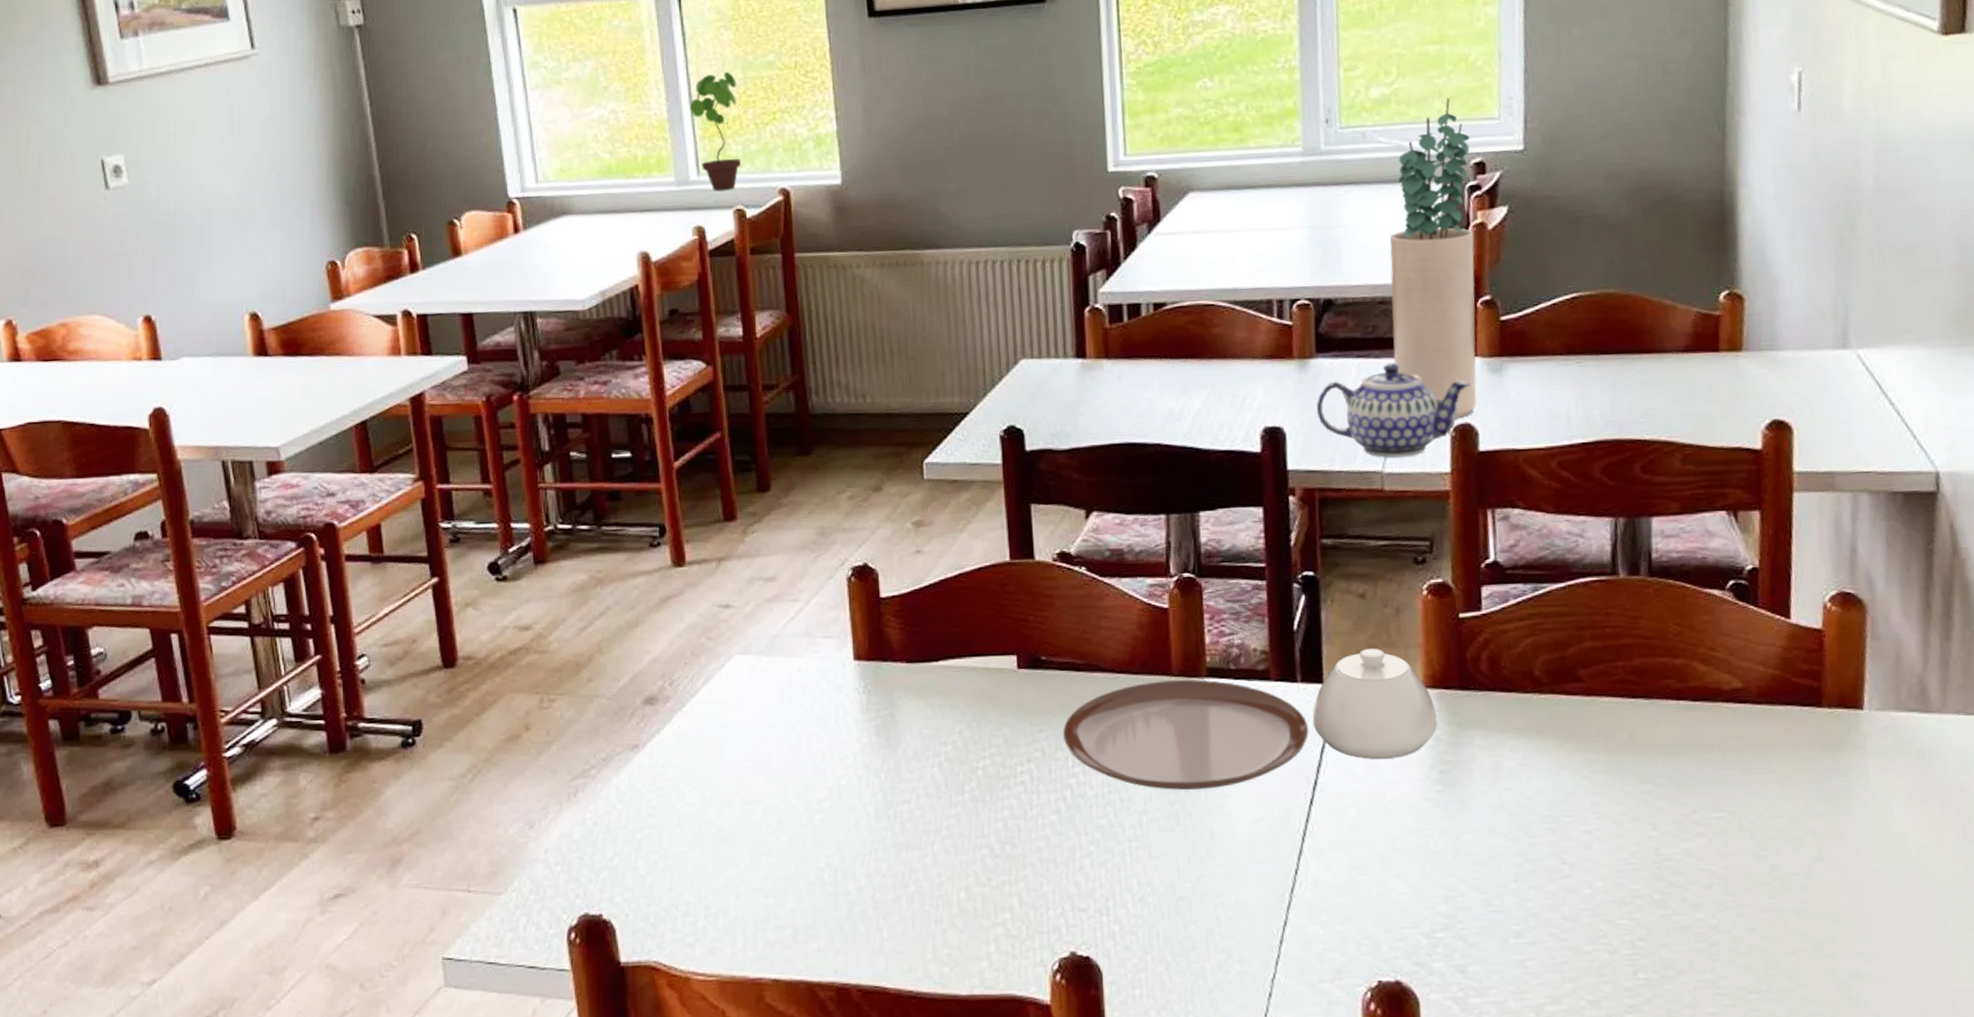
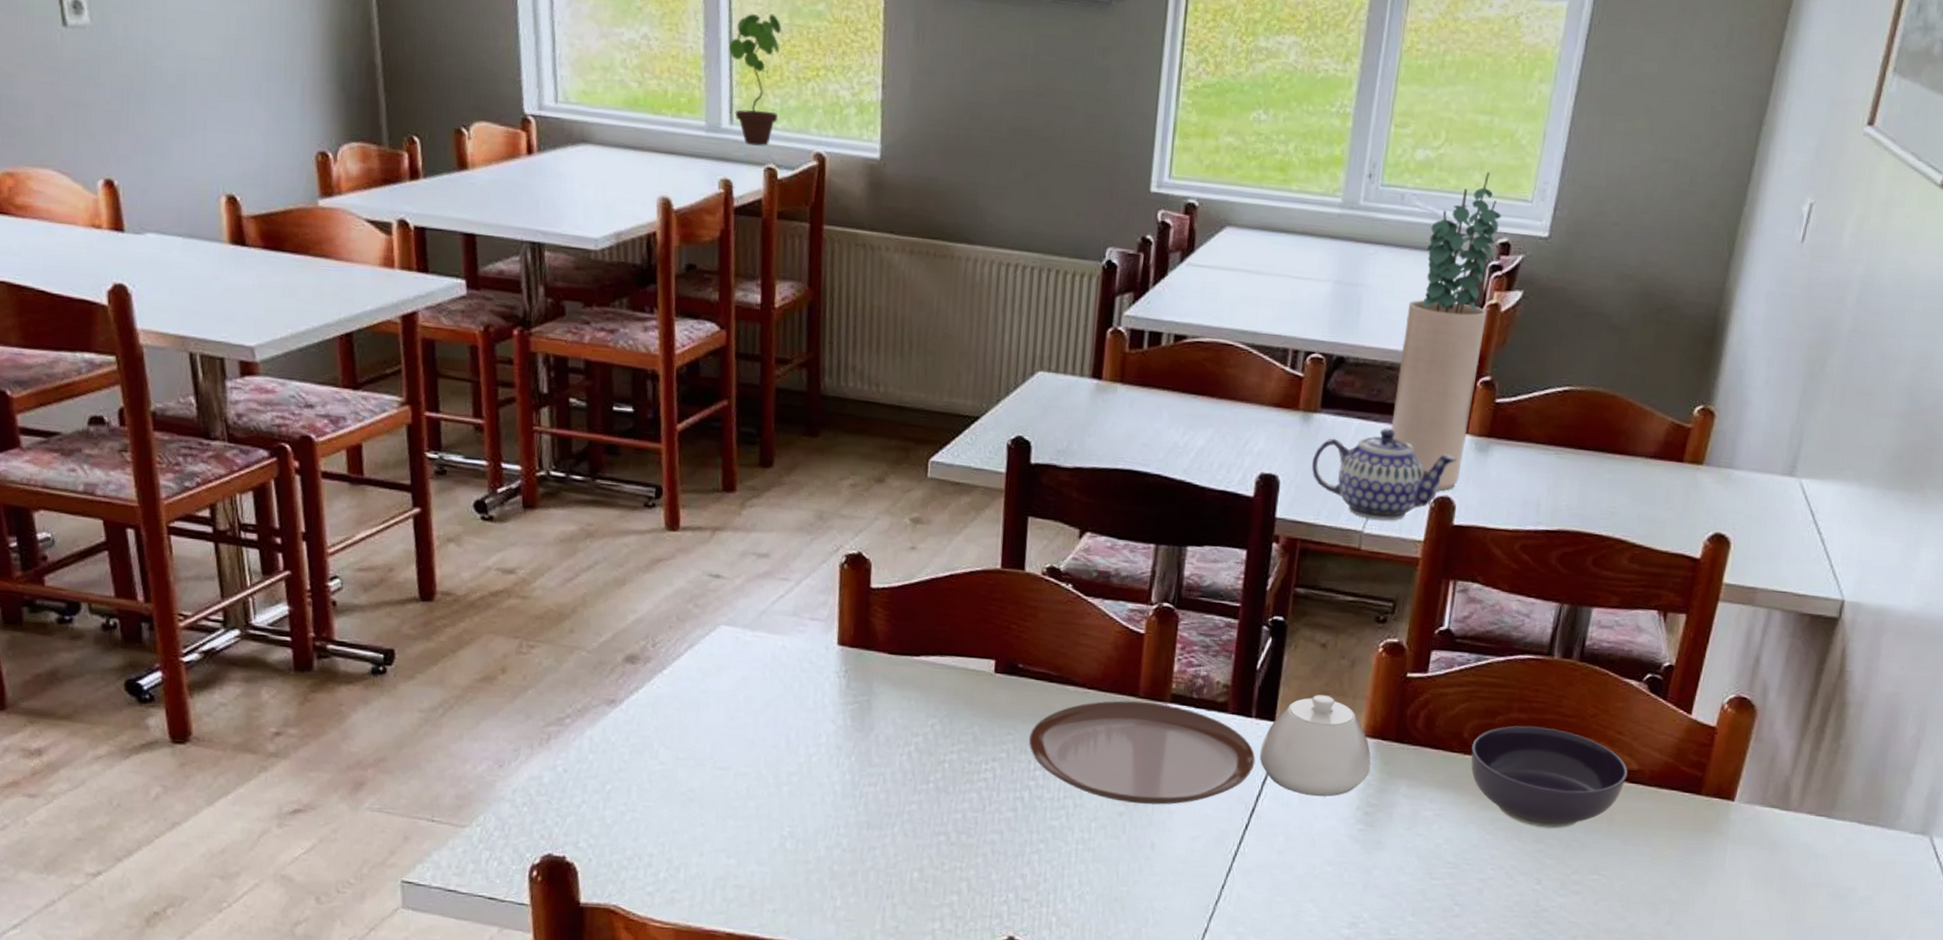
bowl: none [1546,653,1732,765] -> present [1471,725,1628,829]

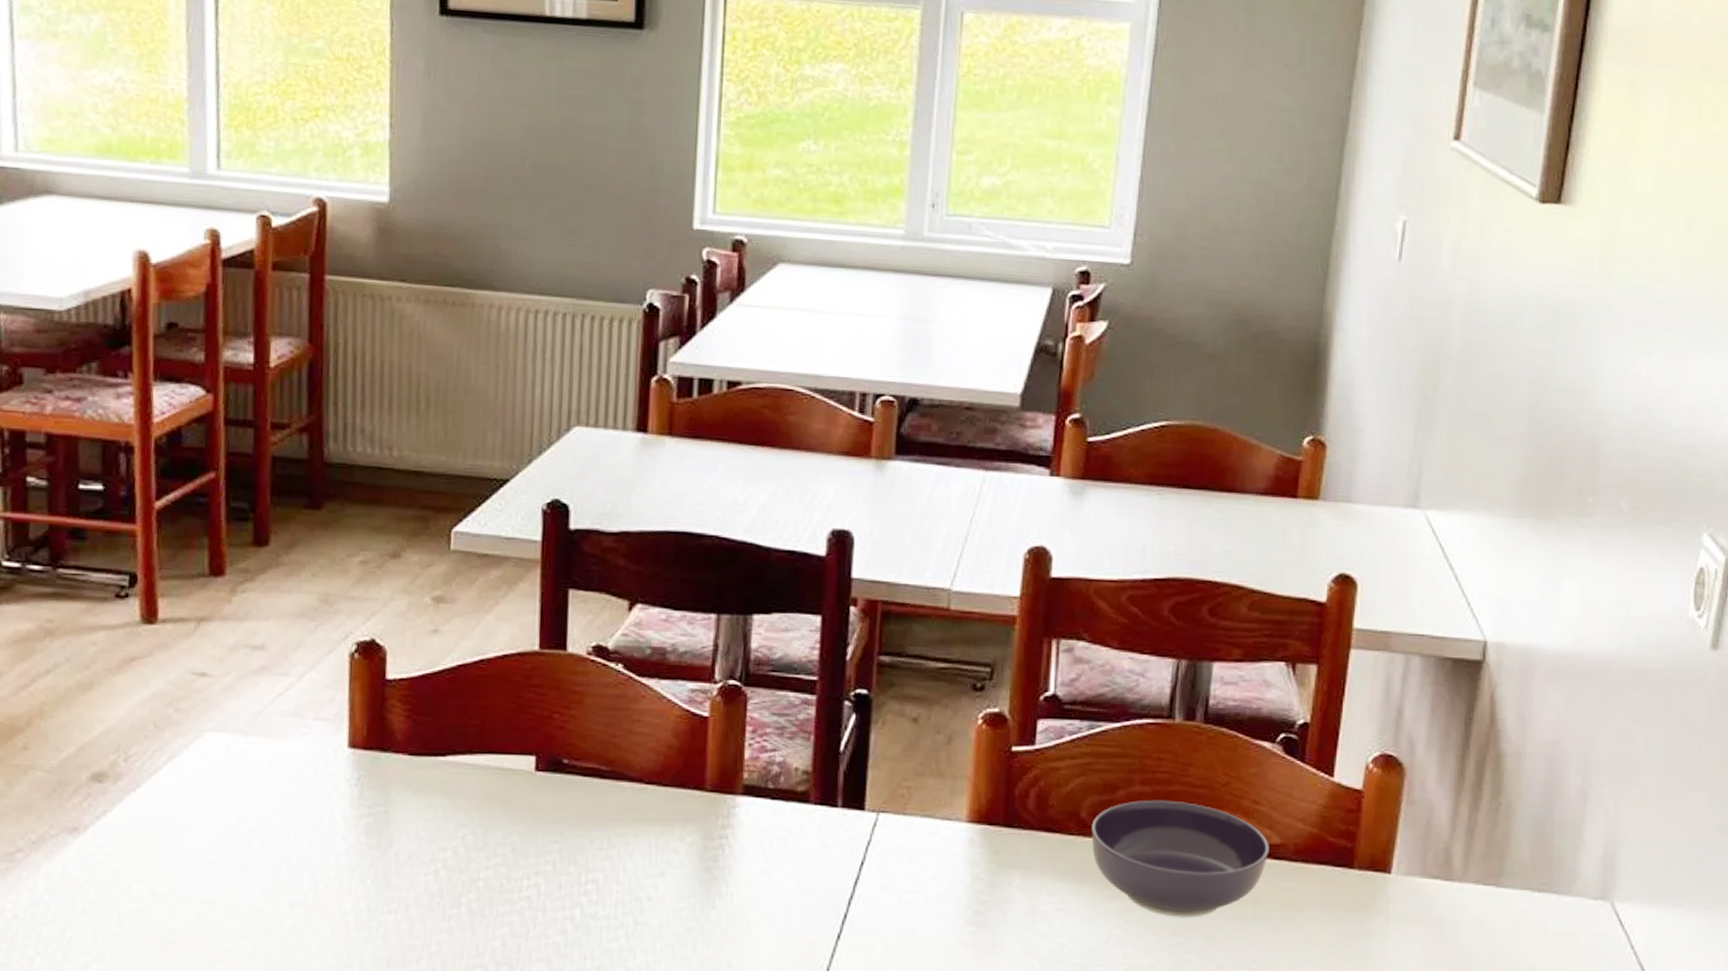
potted plant: present [729,13,781,146] -> none [216,52,275,193]
plate: present [1028,700,1256,805] -> none [577,796,845,916]
sugar bowl: present [1259,694,1371,797] -> none [849,776,978,895]
teapot: present [1311,428,1457,521] -> none [888,473,1050,576]
vase: present [1391,171,1501,491] -> none [974,197,1078,540]

